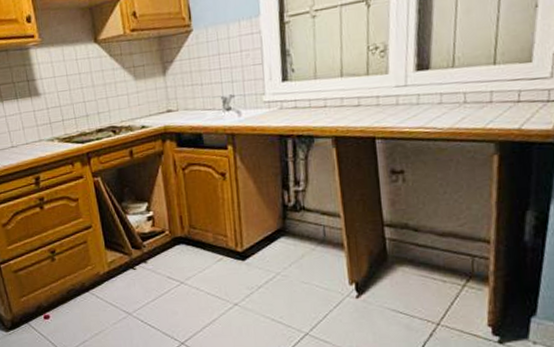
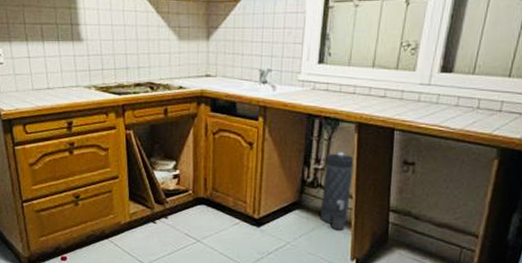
canister: none [305,170,339,254] -> present [319,152,354,231]

